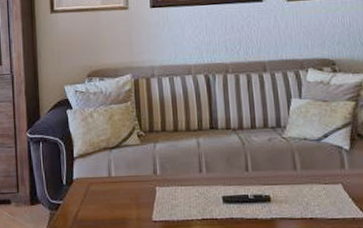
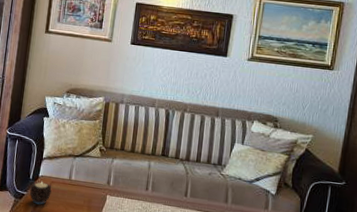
candle: none [65,186,91,213] -> present [29,182,52,205]

